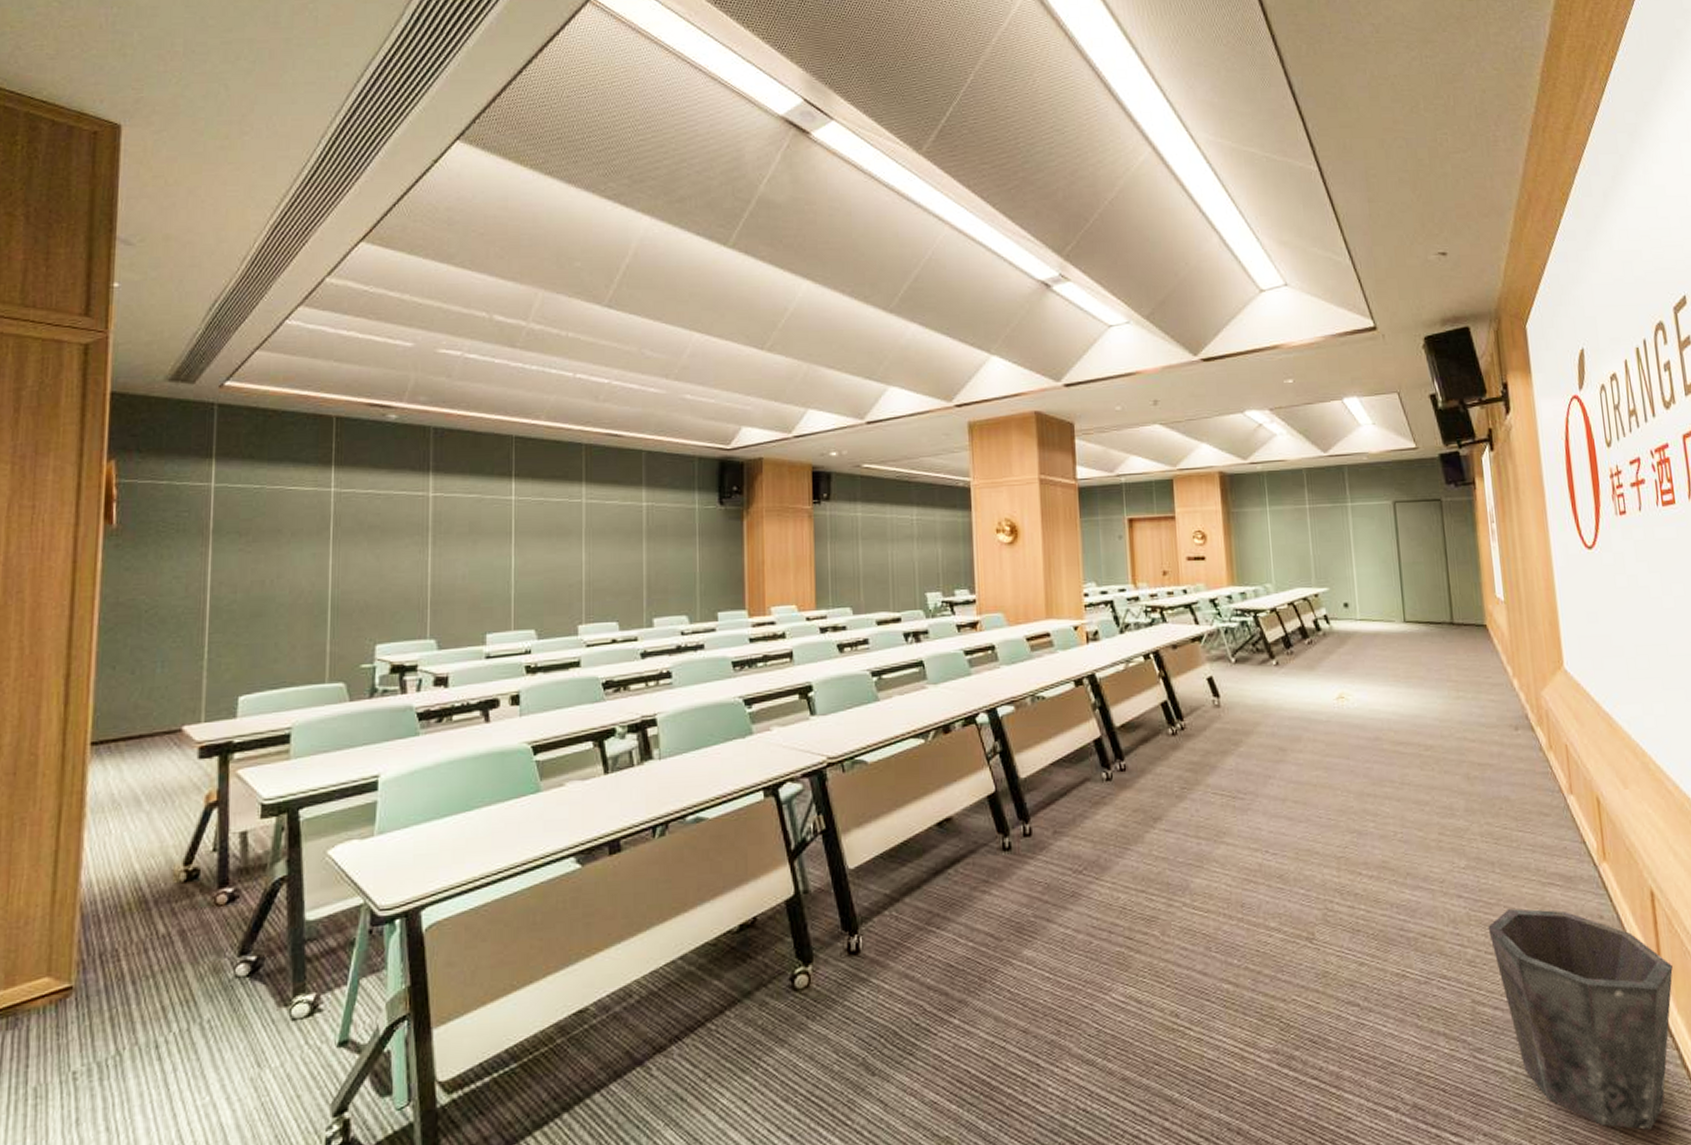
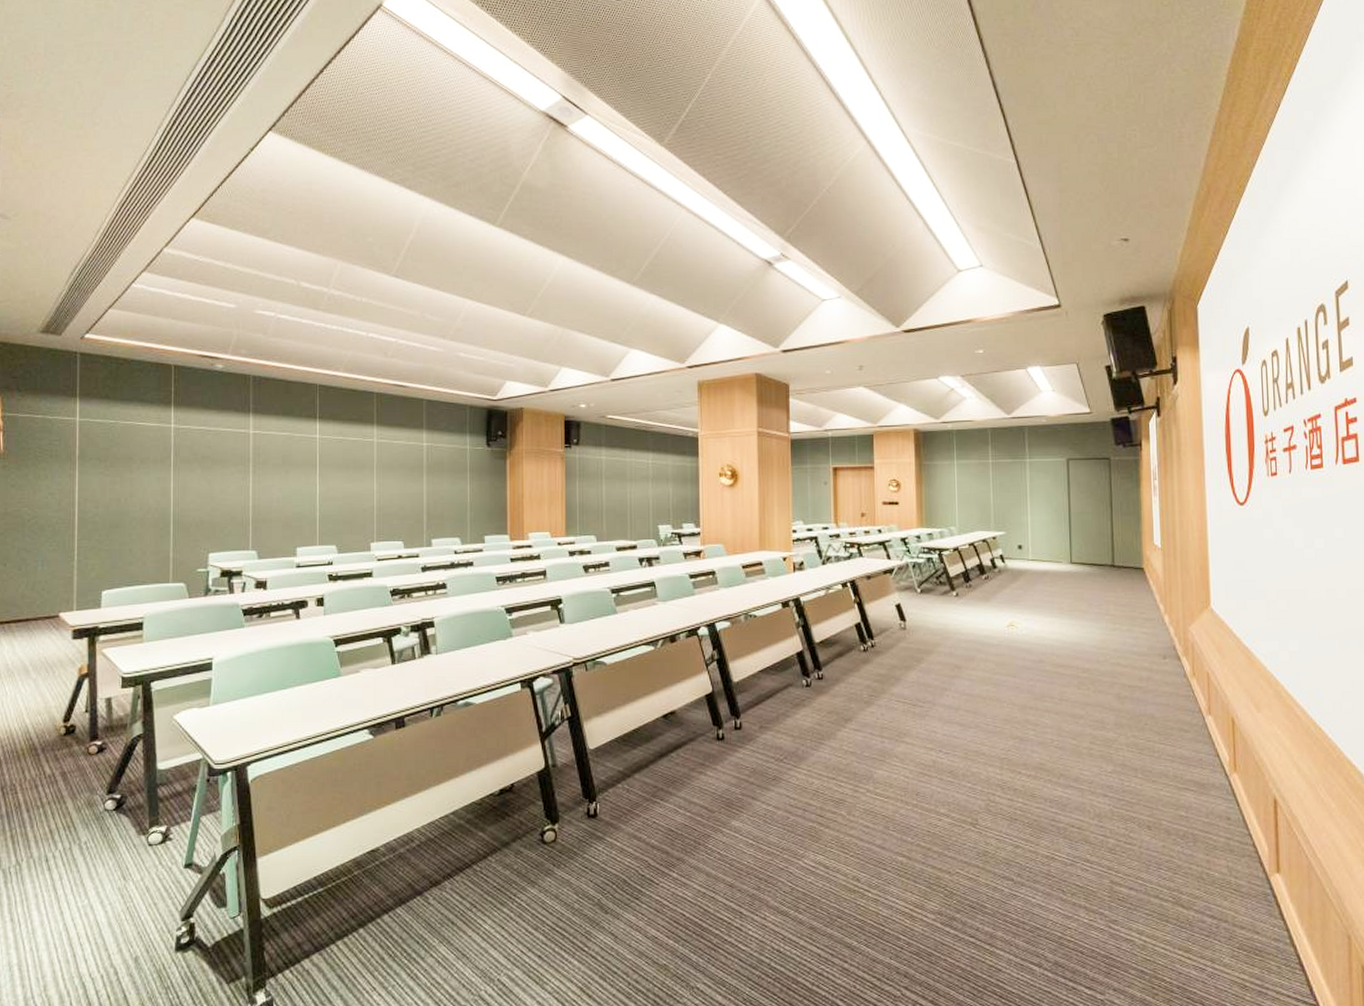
waste bin: present [1488,908,1673,1130] -> none [1128,808,1289,994]

